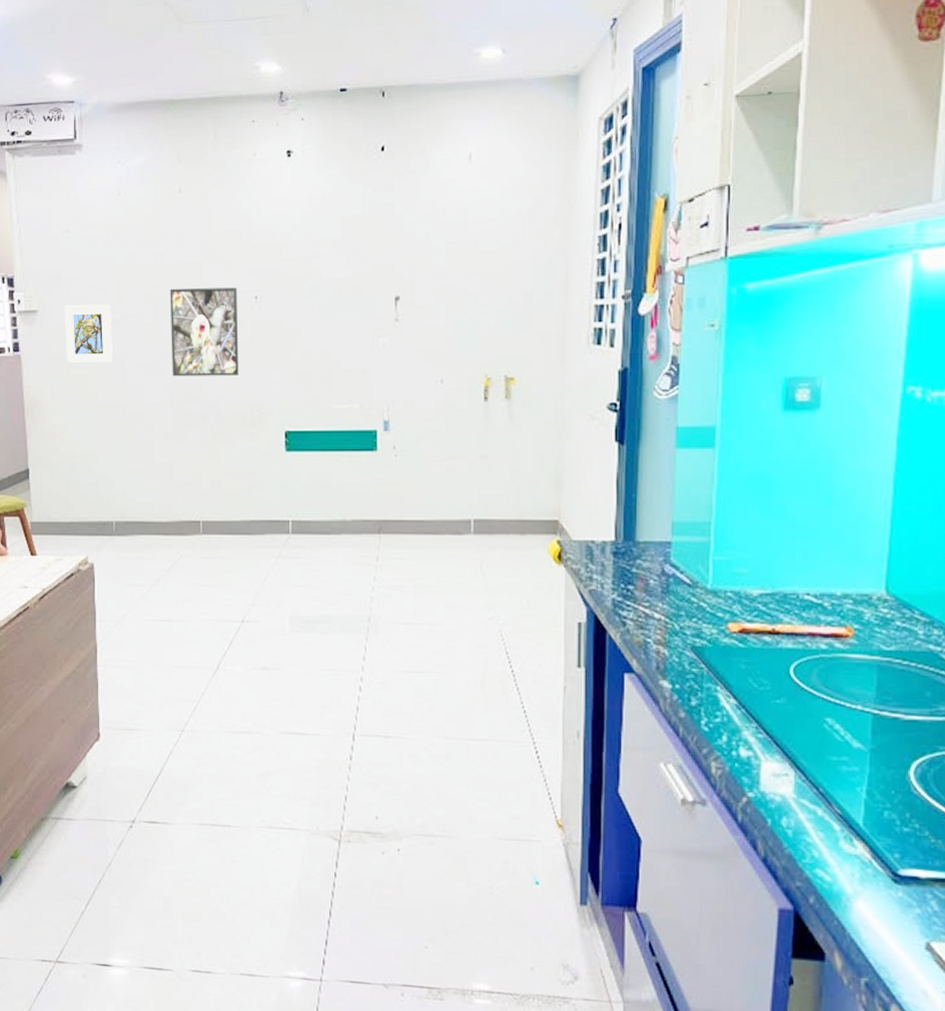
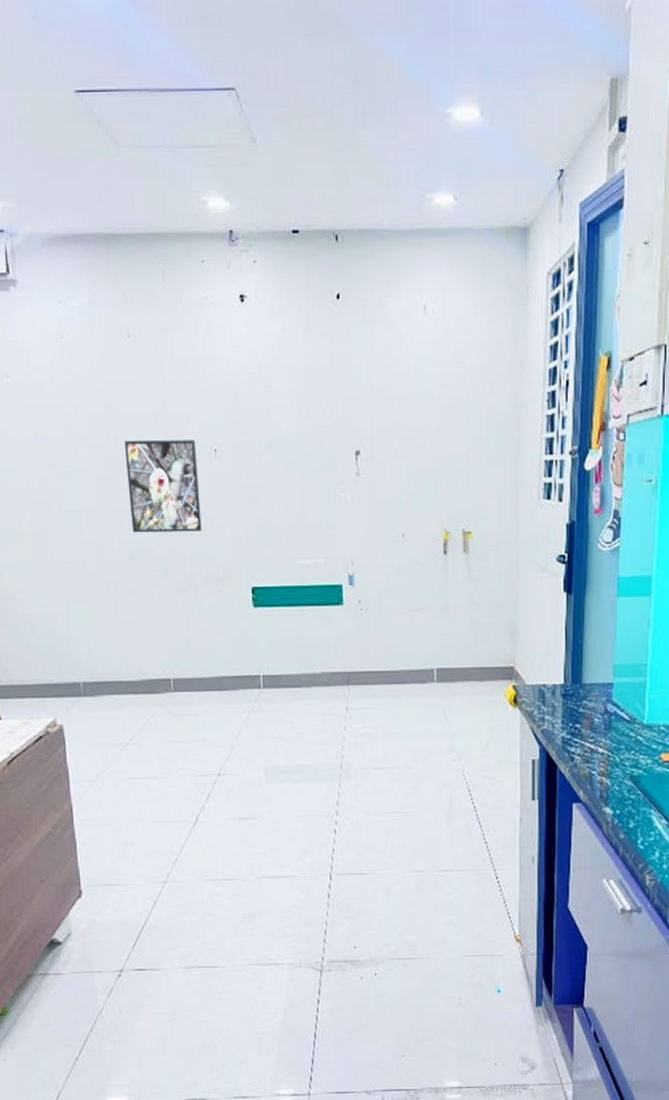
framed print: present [65,304,112,364] -> none [11,456,68,520]

